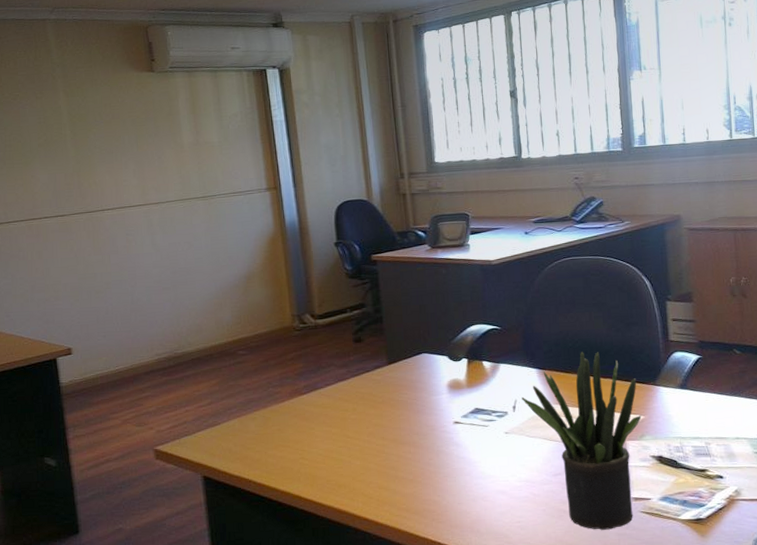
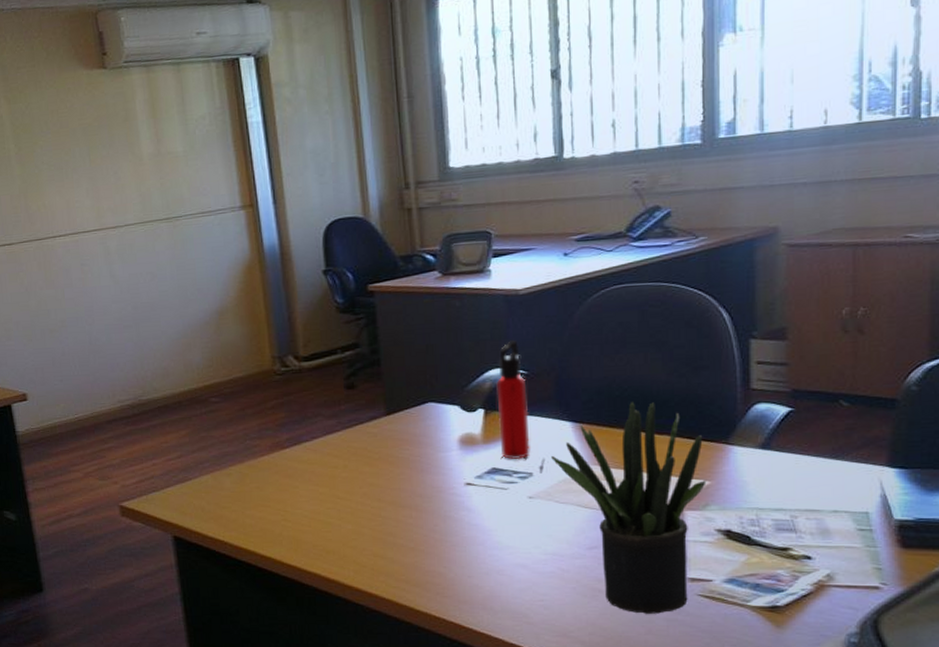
water bottle: none [476,301,505,401] -> present [496,340,530,460]

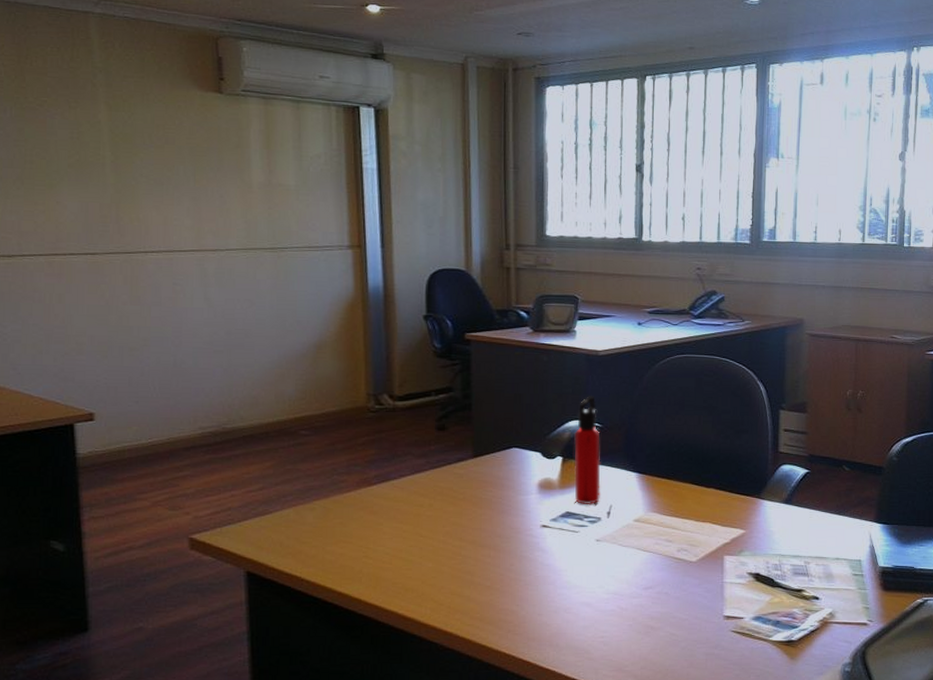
potted plant: present [551,402,707,614] -> none [618,458,742,649]

